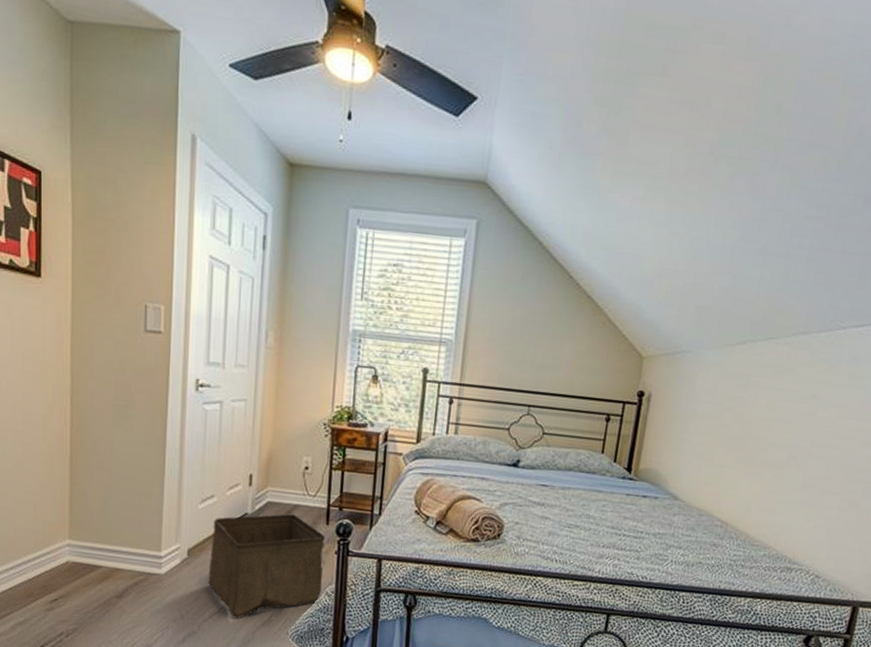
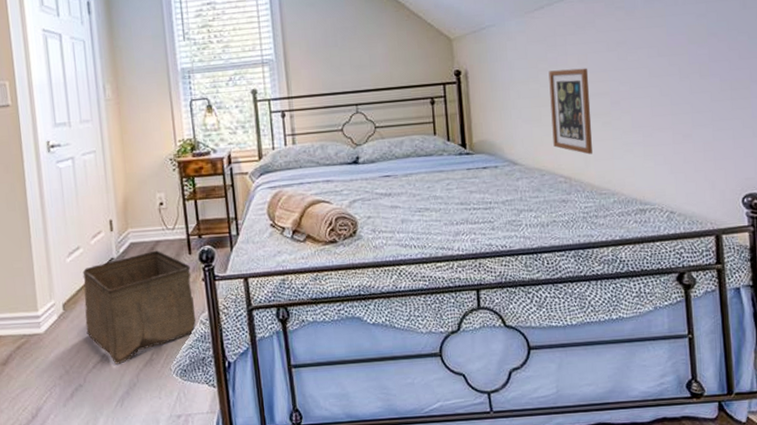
picture frame: none [719,411,774,504] -> present [548,68,592,155]

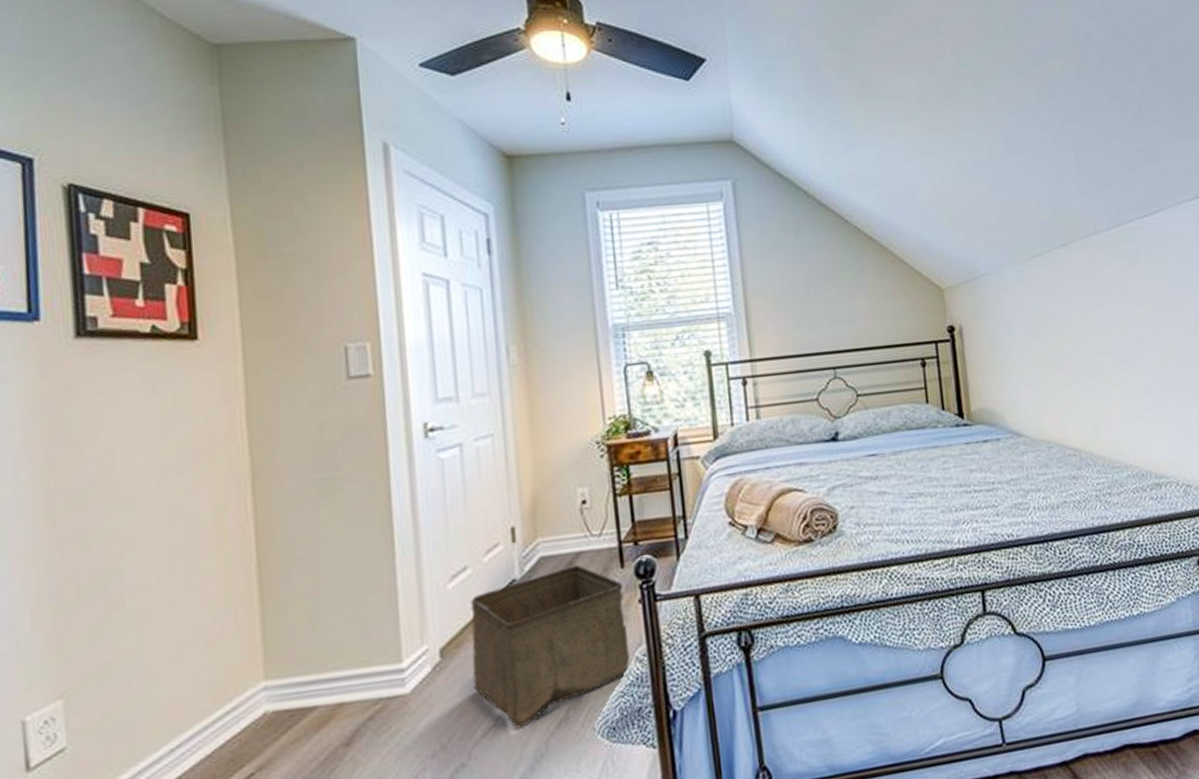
picture frame: present [548,68,592,155] -> none [1051,322,1102,422]

